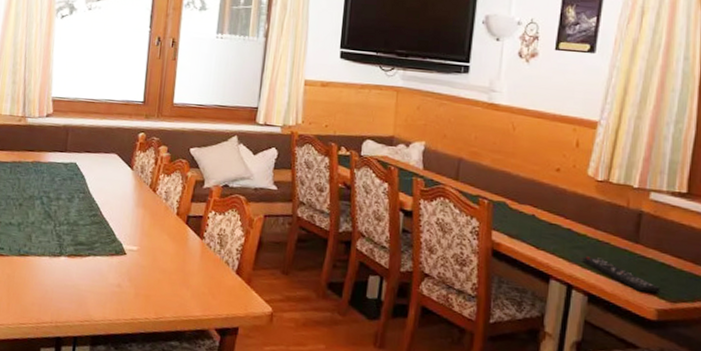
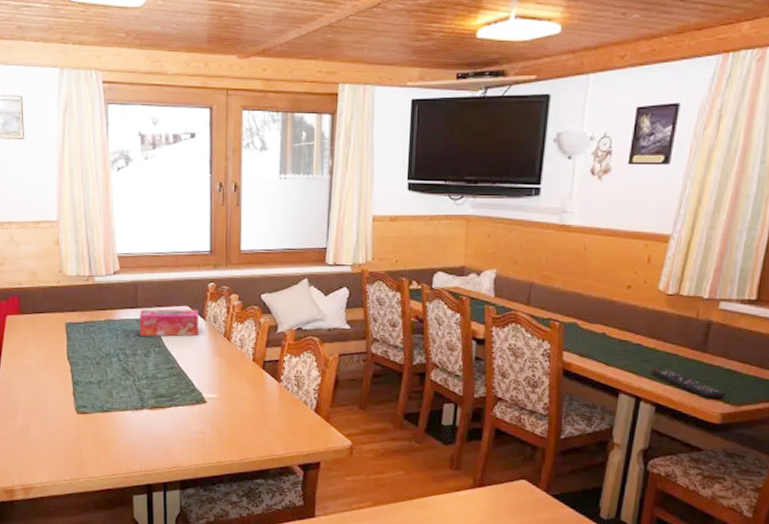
tissue box: none [65,153,127,185] -> present [139,309,199,337]

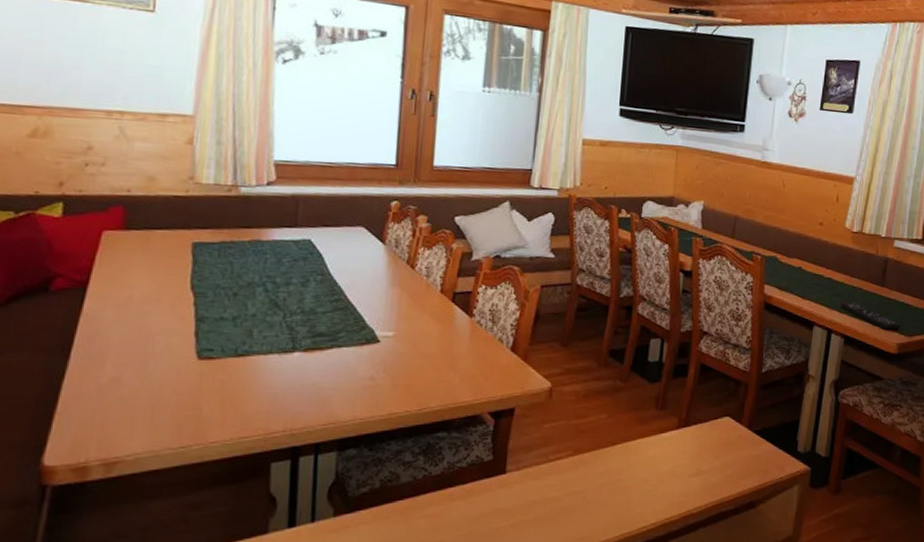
tissue box: present [139,309,199,337] -> none [296,228,377,263]

